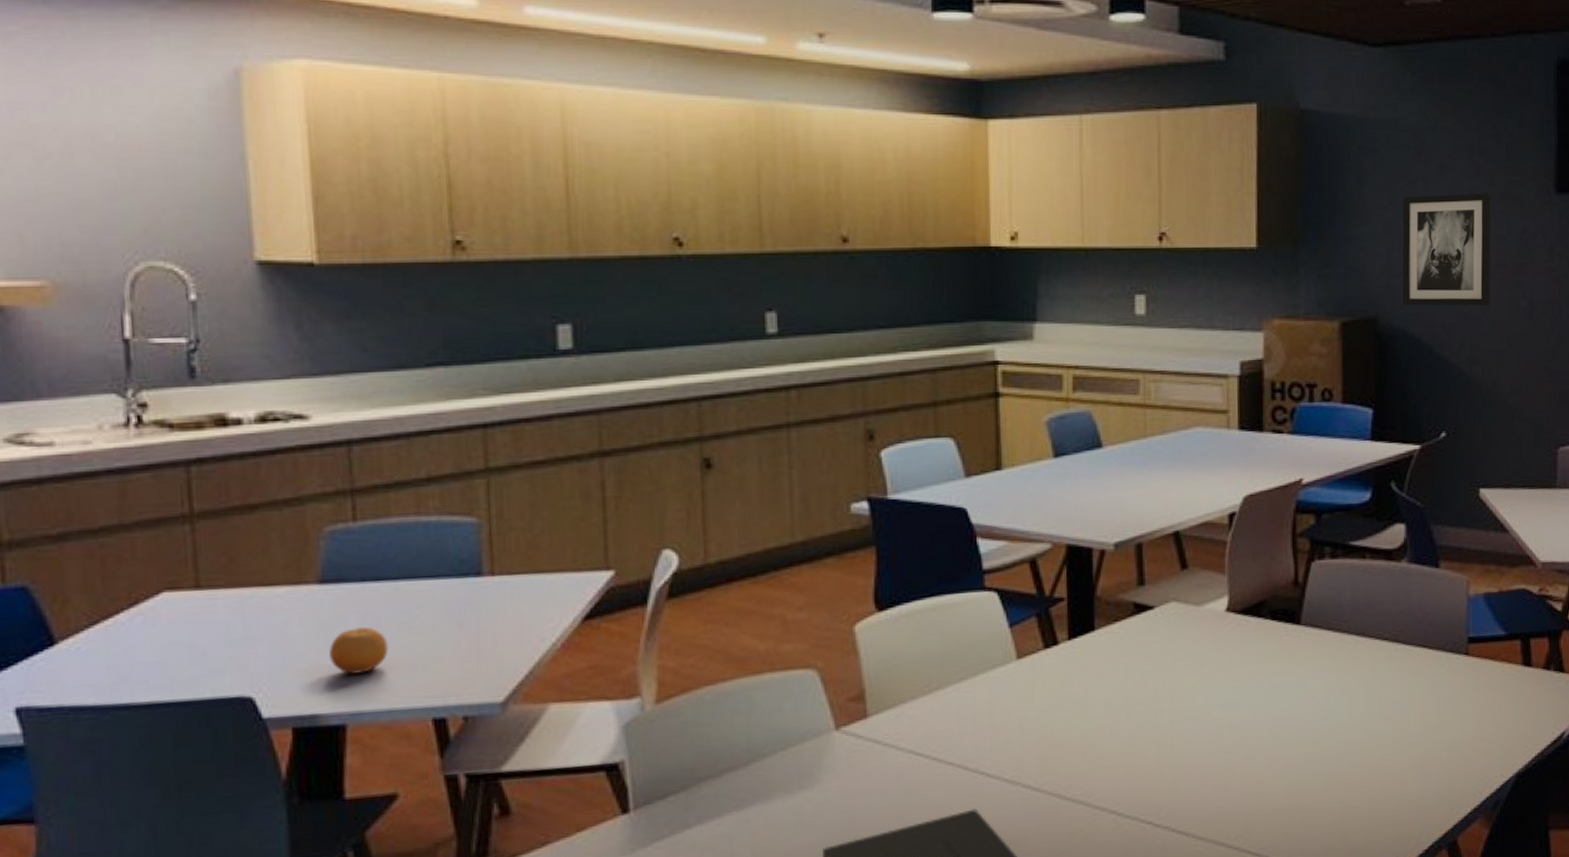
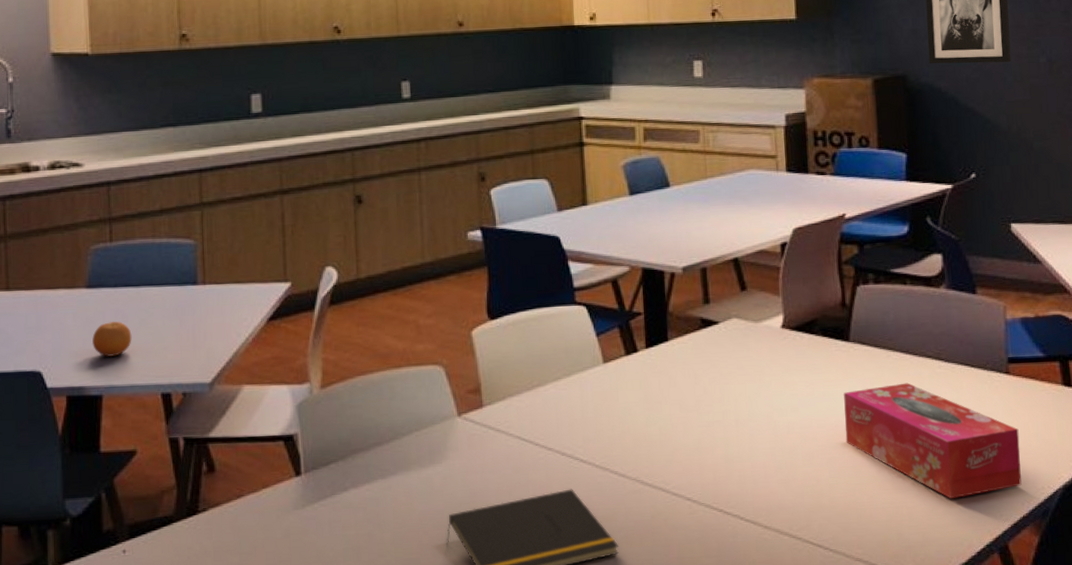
tissue box: none [1291,669,1475,795] -> present [844,383,1022,499]

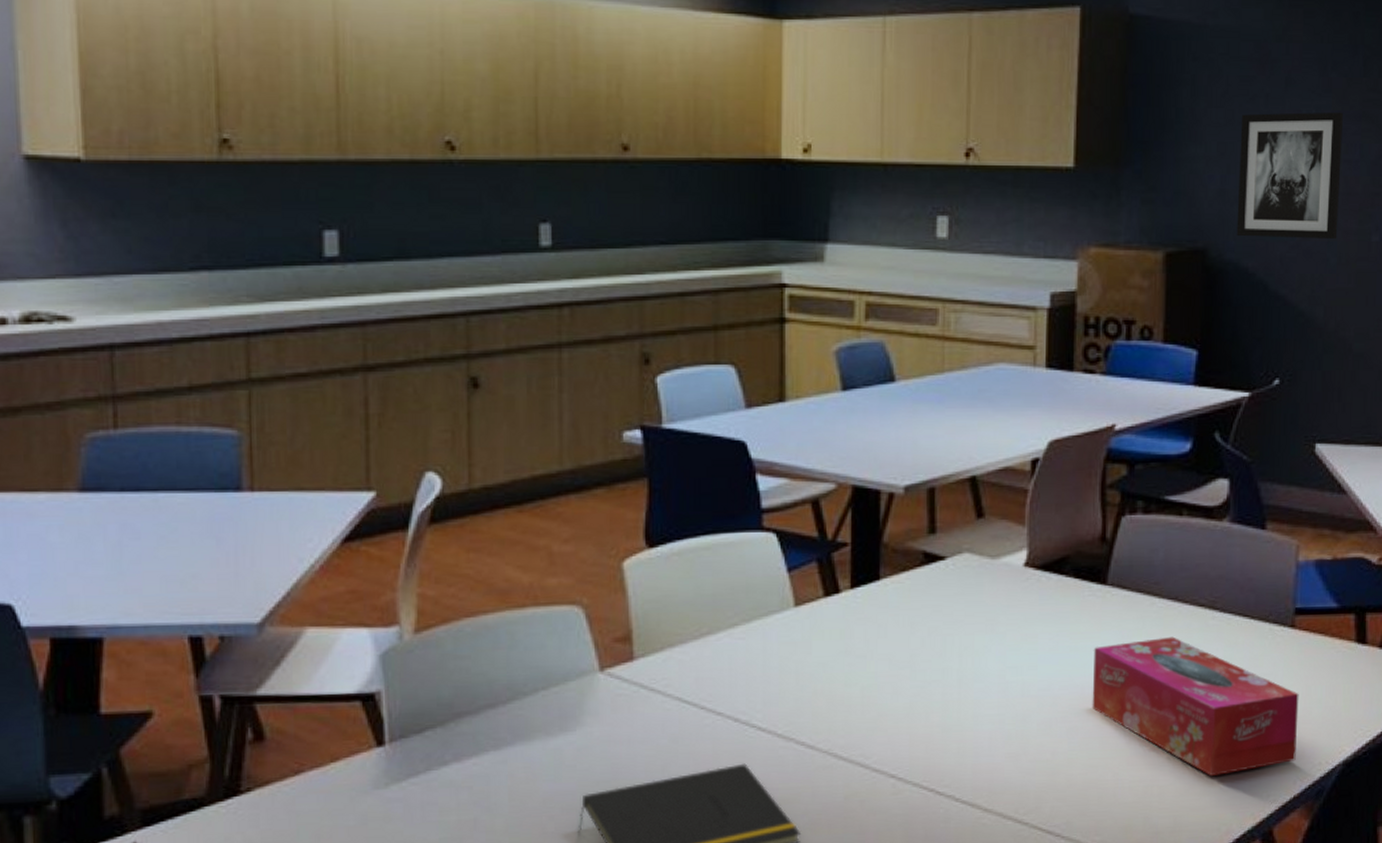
fruit: present [91,321,132,358] -> none [87,539,146,587]

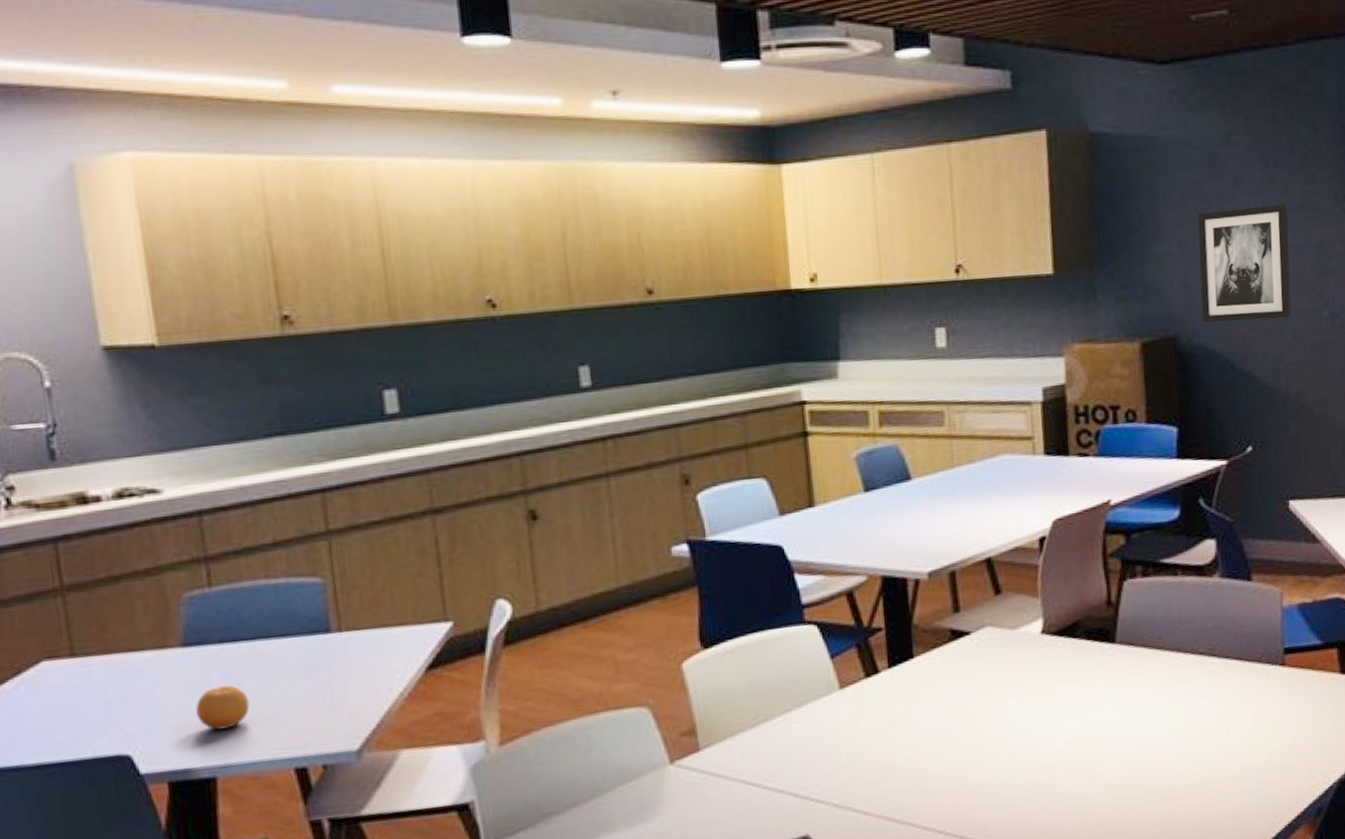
fruit: none [87,539,146,587] -> present [195,685,250,731]
tissue box: present [1092,636,1299,777] -> none [1110,683,1296,805]

